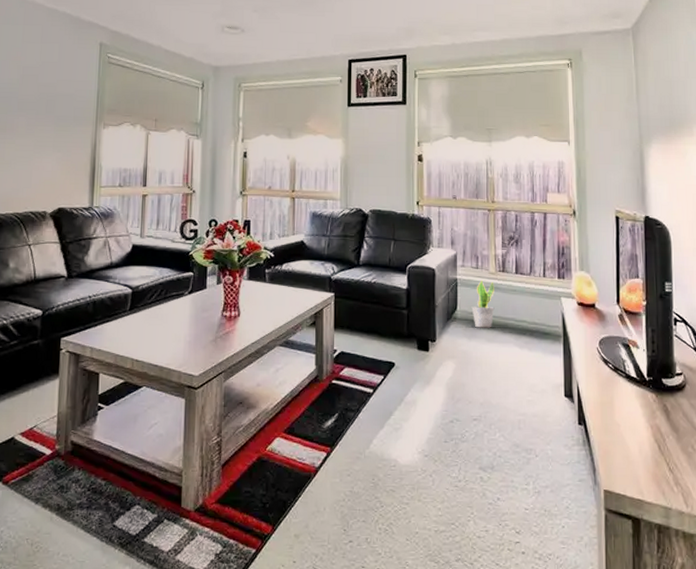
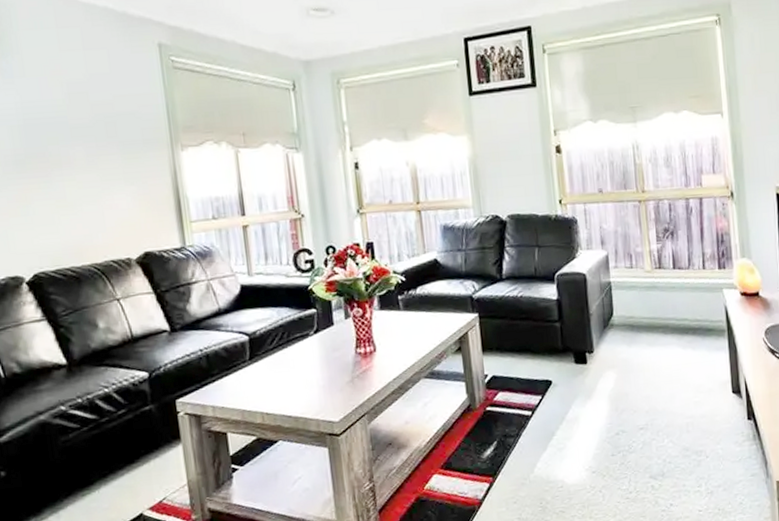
potted plant: present [471,280,495,328] -> none [629,280,654,333]

